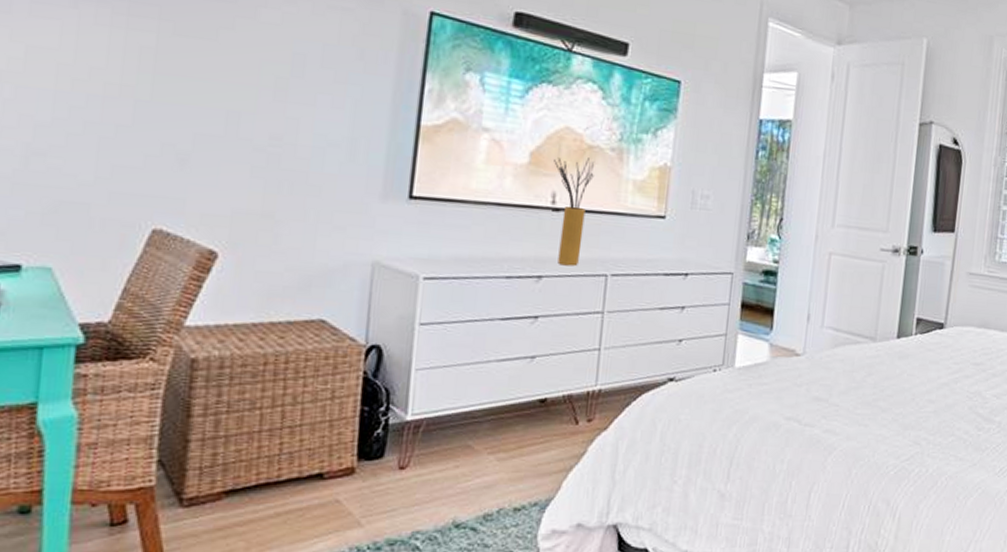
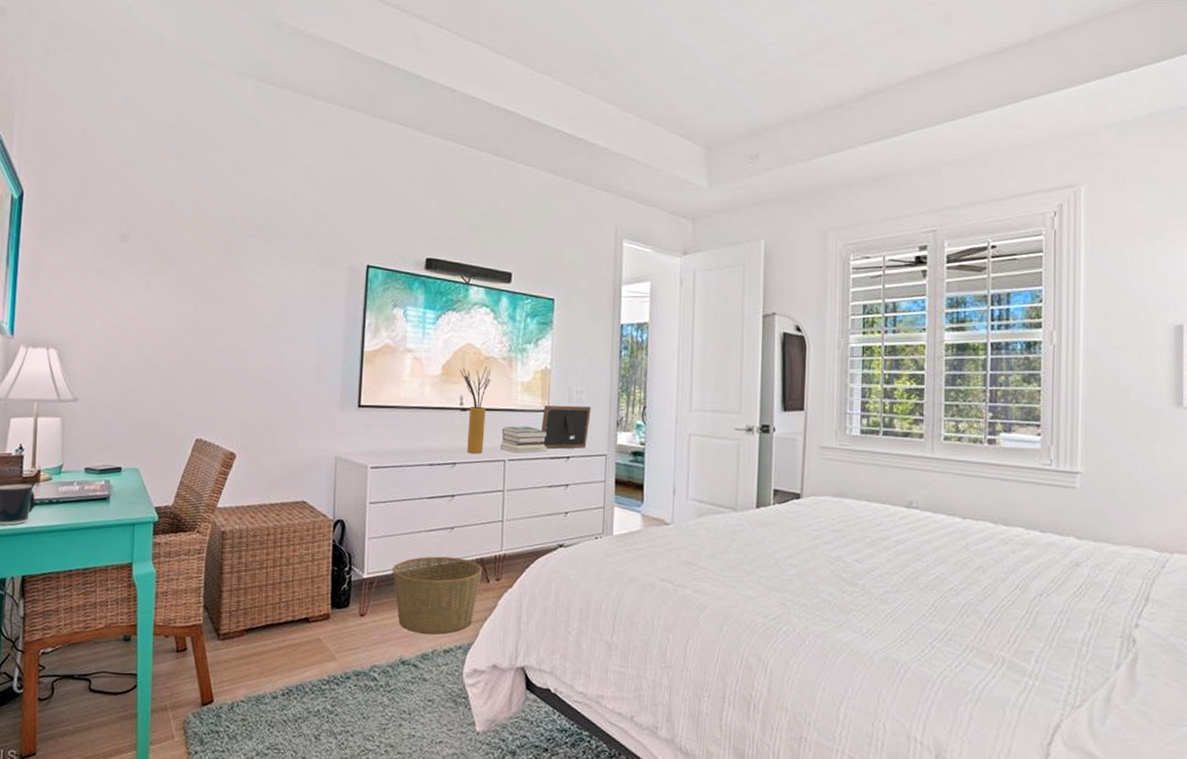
basket: none [448,392,571,489] -> present [393,556,483,635]
books: none [602,234,663,268] -> present [501,426,547,454]
picture frame: none [652,210,718,265] -> present [540,405,591,450]

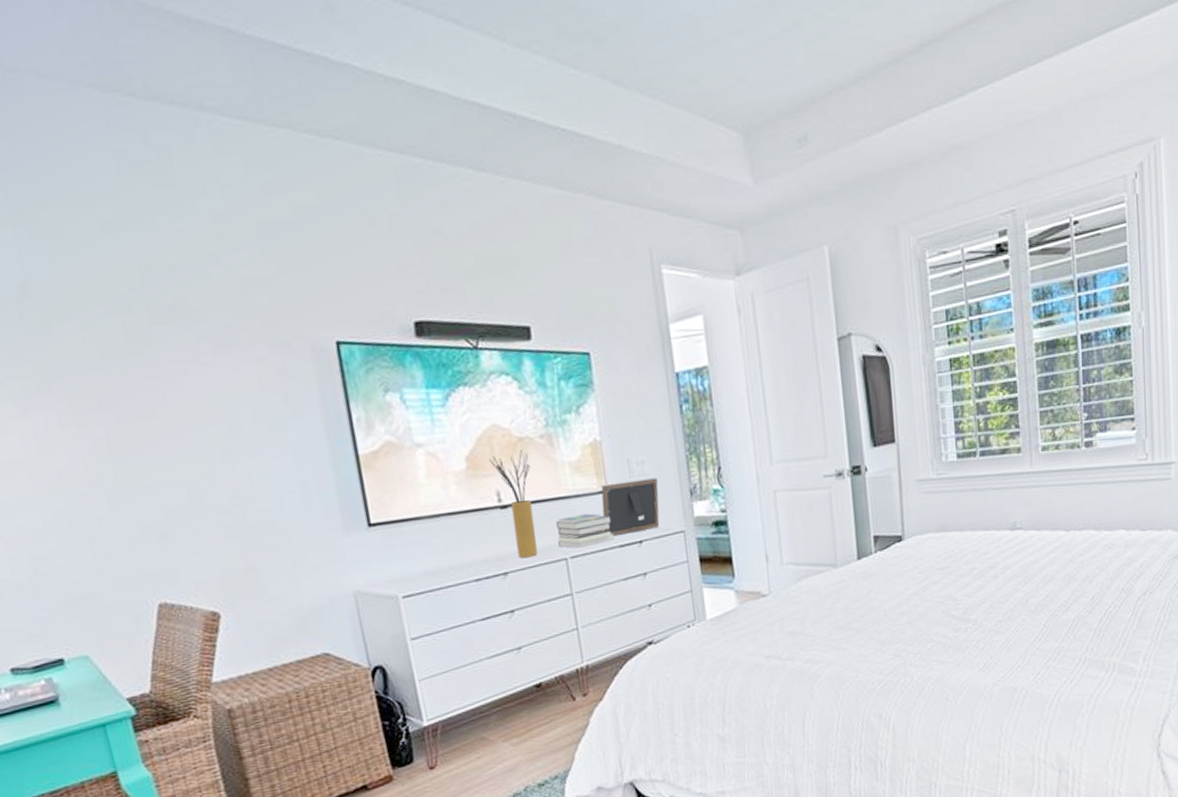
basket: present [393,556,483,635] -> none [457,680,566,773]

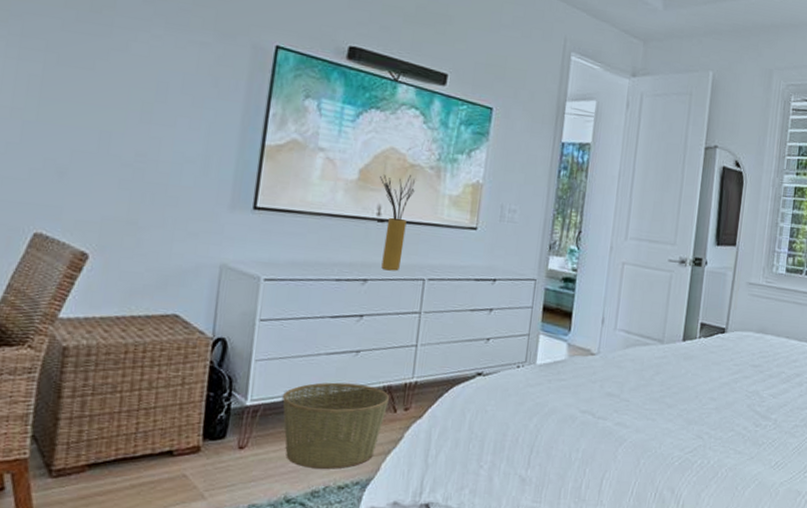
basket: none [457,680,566,773] -> present [282,382,390,469]
books: present [555,513,614,549] -> none [420,242,474,274]
picture frame: present [601,478,660,537] -> none [464,222,523,272]

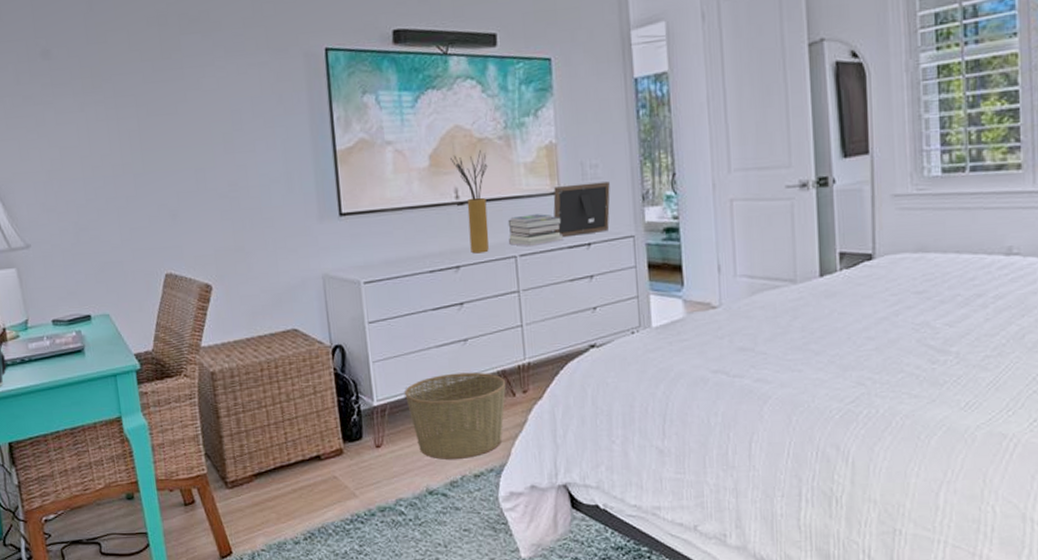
books: none [420,242,474,274] -> present [508,214,563,247]
picture frame: none [464,222,523,272] -> present [553,181,610,238]

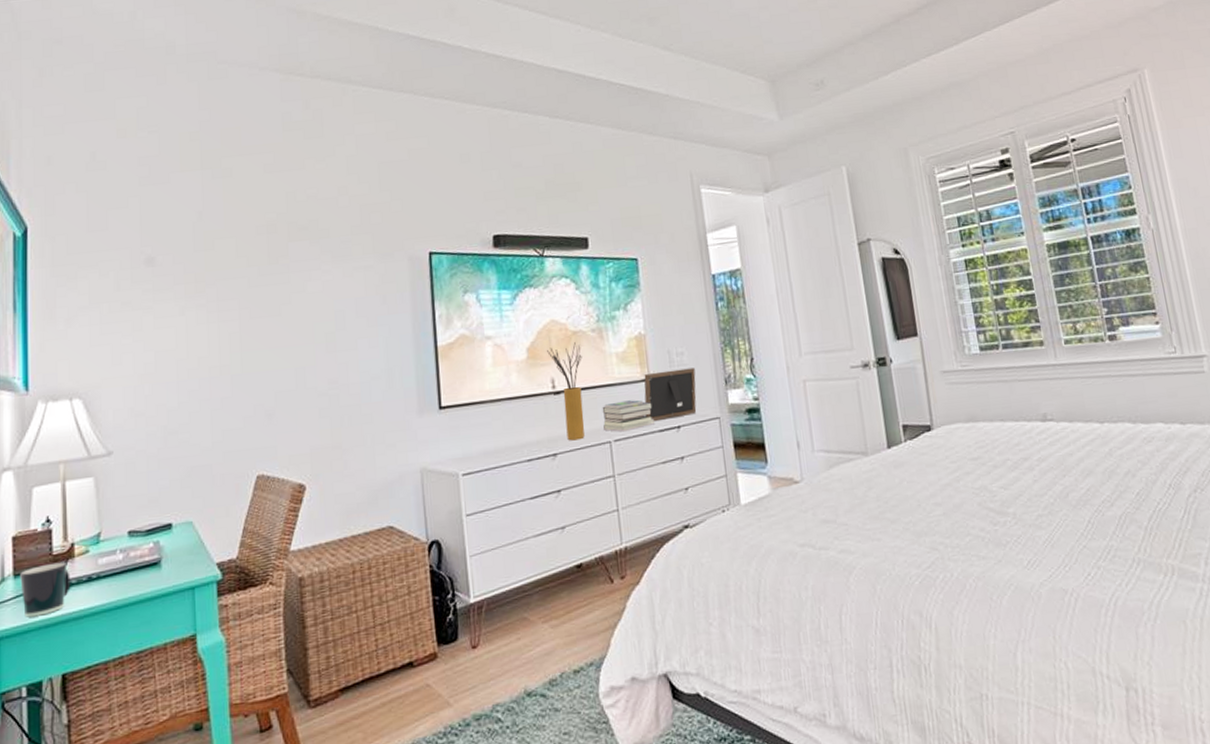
basket: present [405,372,507,459] -> none [502,560,604,657]

